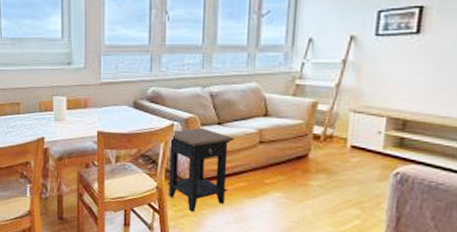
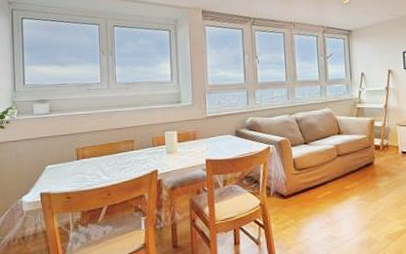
side table: present [166,127,235,212] -> none [268,147,319,223]

